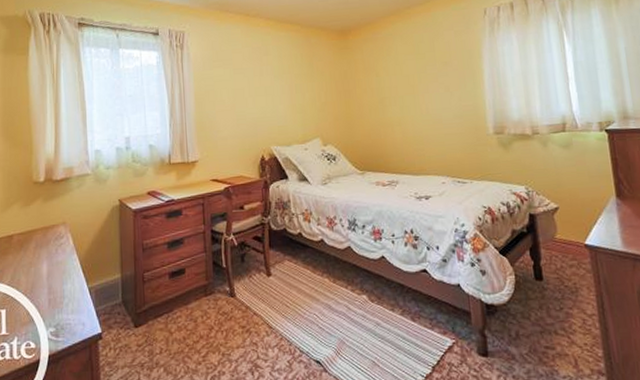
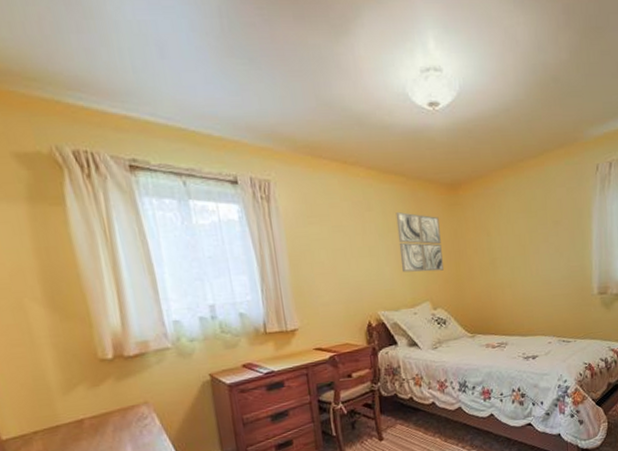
wall art: none [290,56,334,110] -> present [395,212,444,273]

